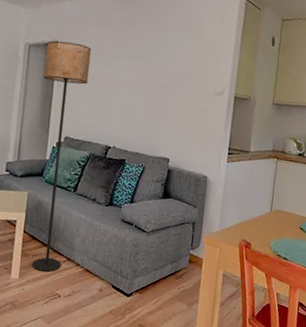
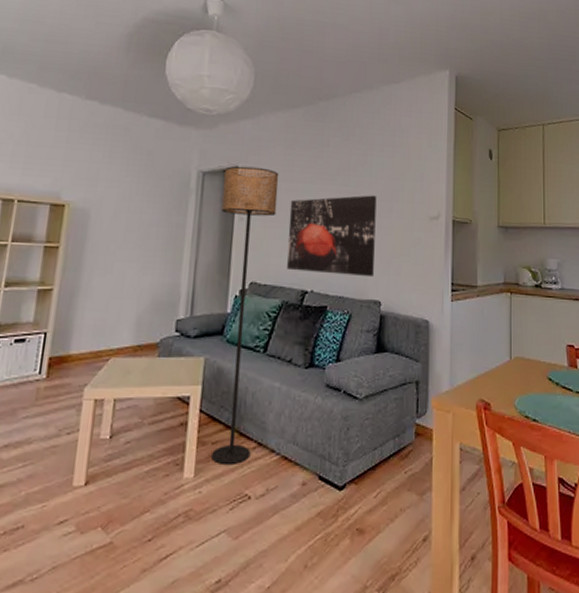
wall art: none [95,71,172,138] -> present [287,195,377,276]

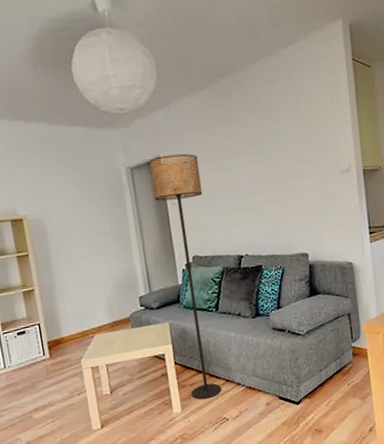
wall art: present [287,195,377,276] -> none [213,160,298,241]

